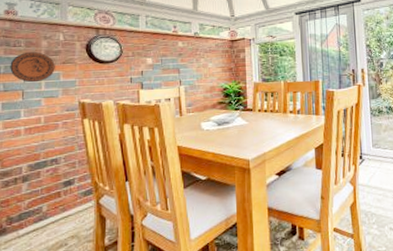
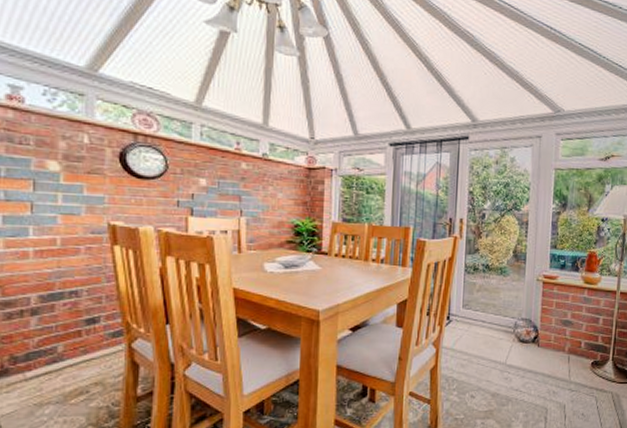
decorative plate: present [10,51,55,83] -> none [14,153,77,194]

